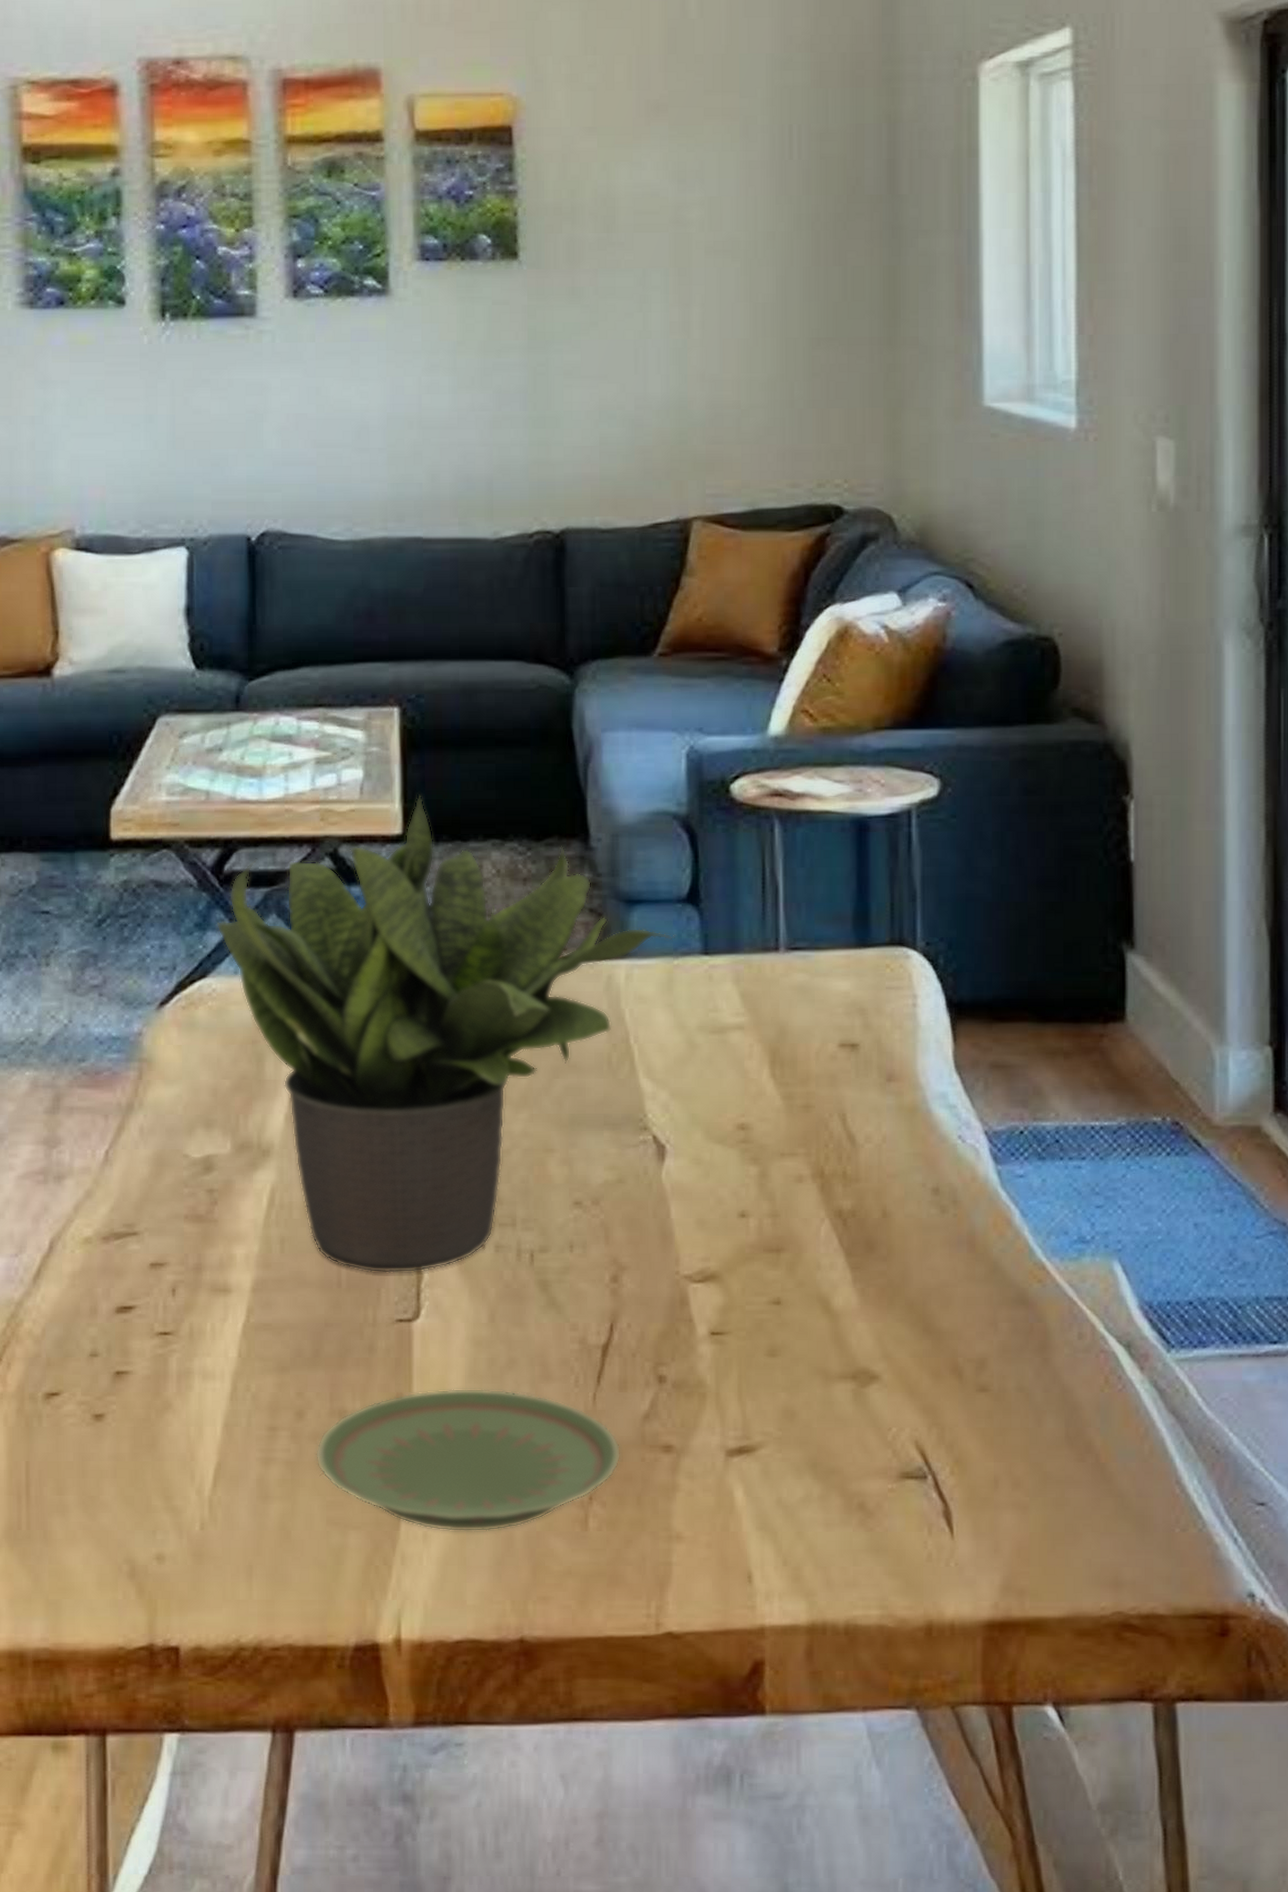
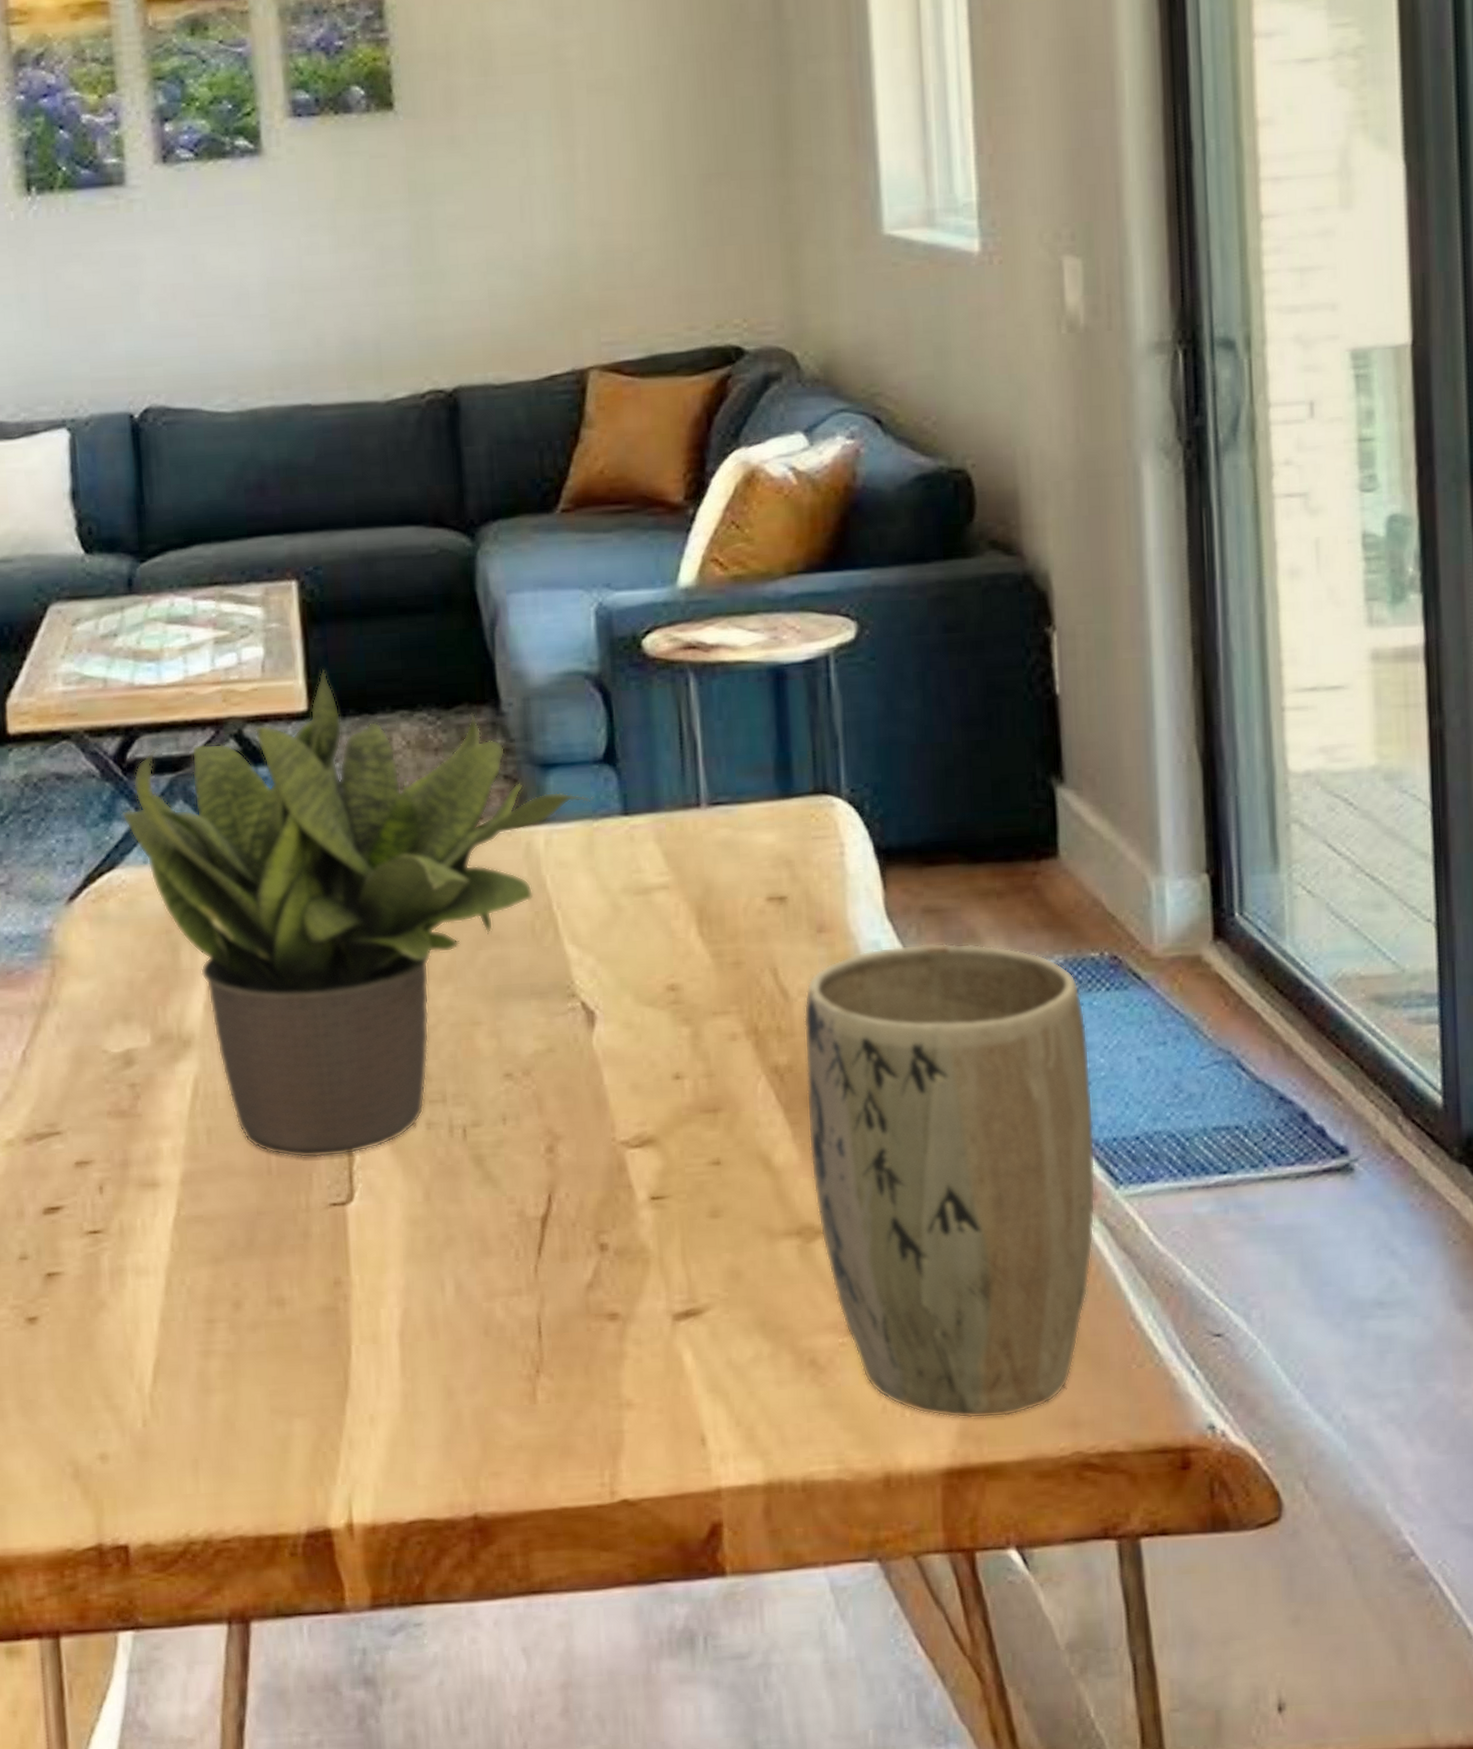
plate: present [315,1388,621,1532] -> none [254,1267,567,1413]
plant pot: none [868,1098,1149,1572] -> present [803,943,1096,1419]

